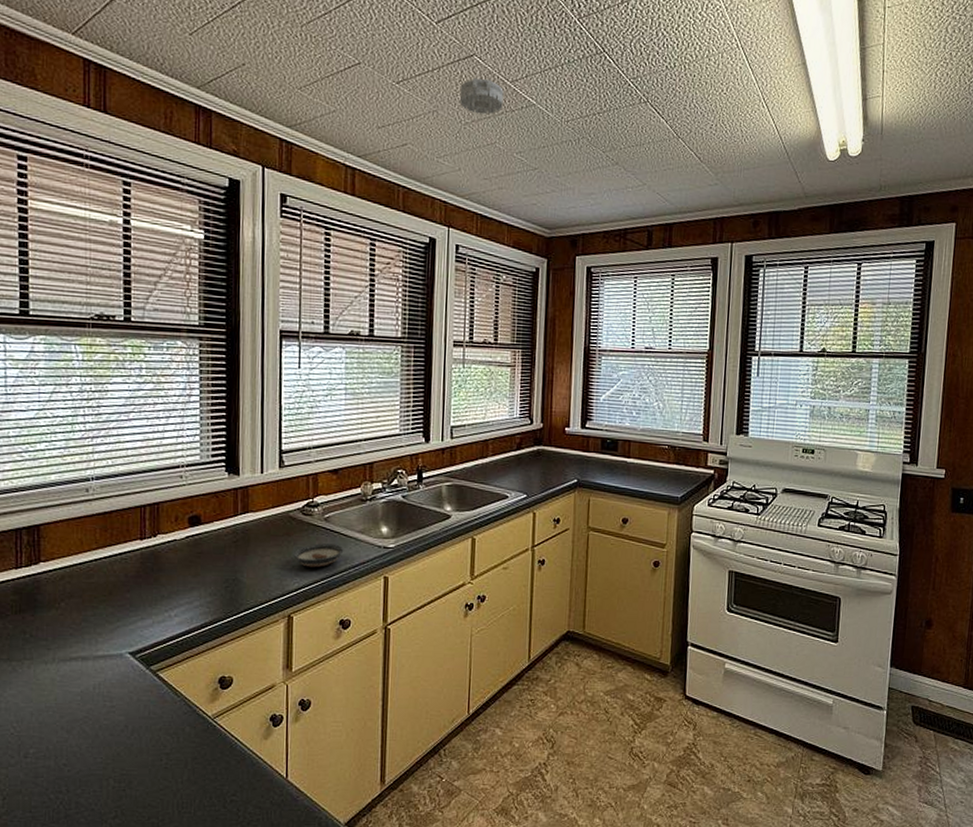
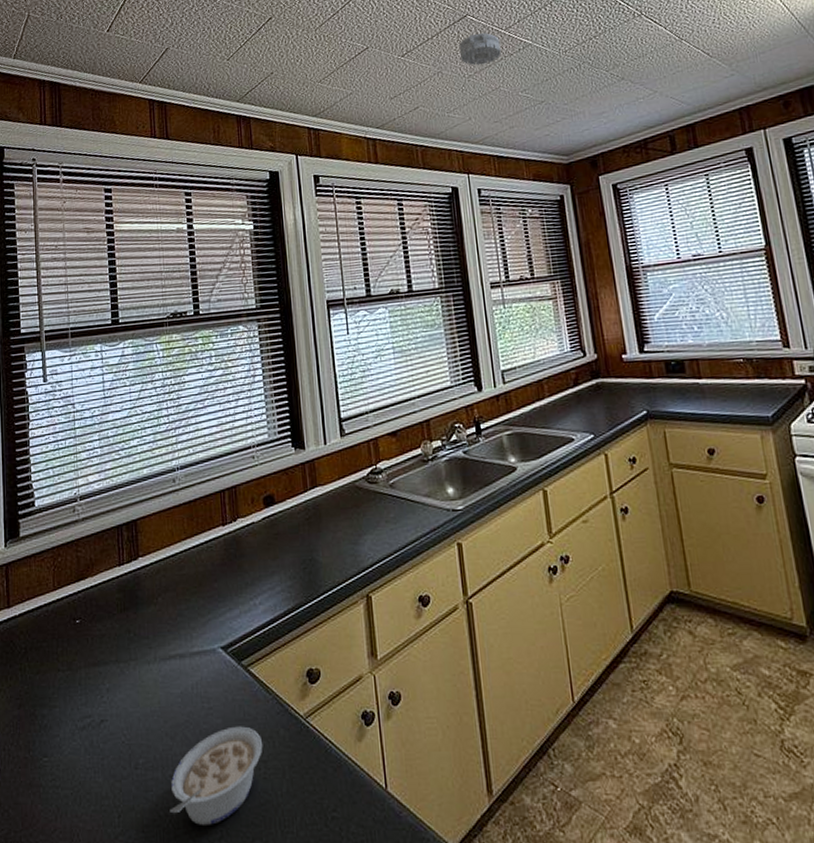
legume: none [61,723,167,806] -> present [170,726,263,825]
saucer: present [293,543,344,568] -> none [363,511,413,540]

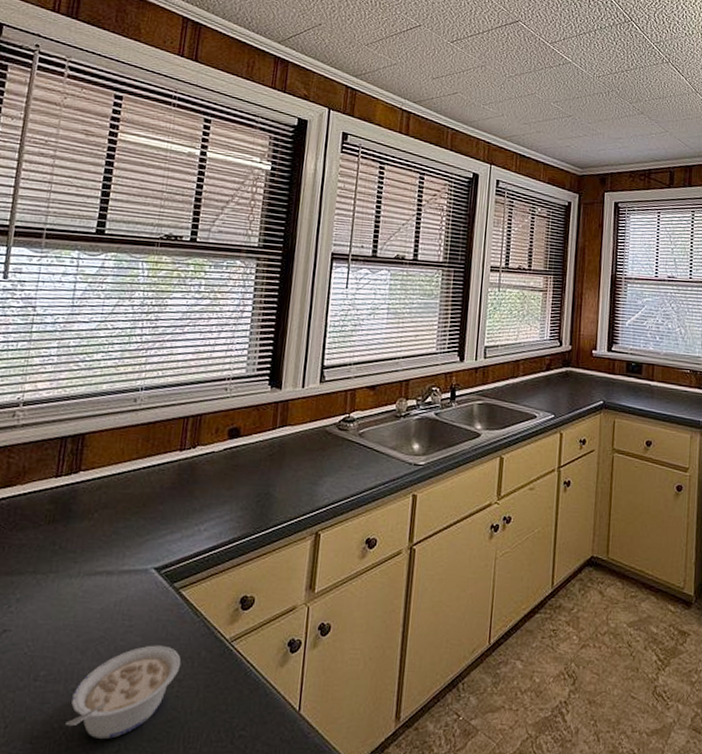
smoke detector: present [458,32,501,66] -> none [505,39,544,70]

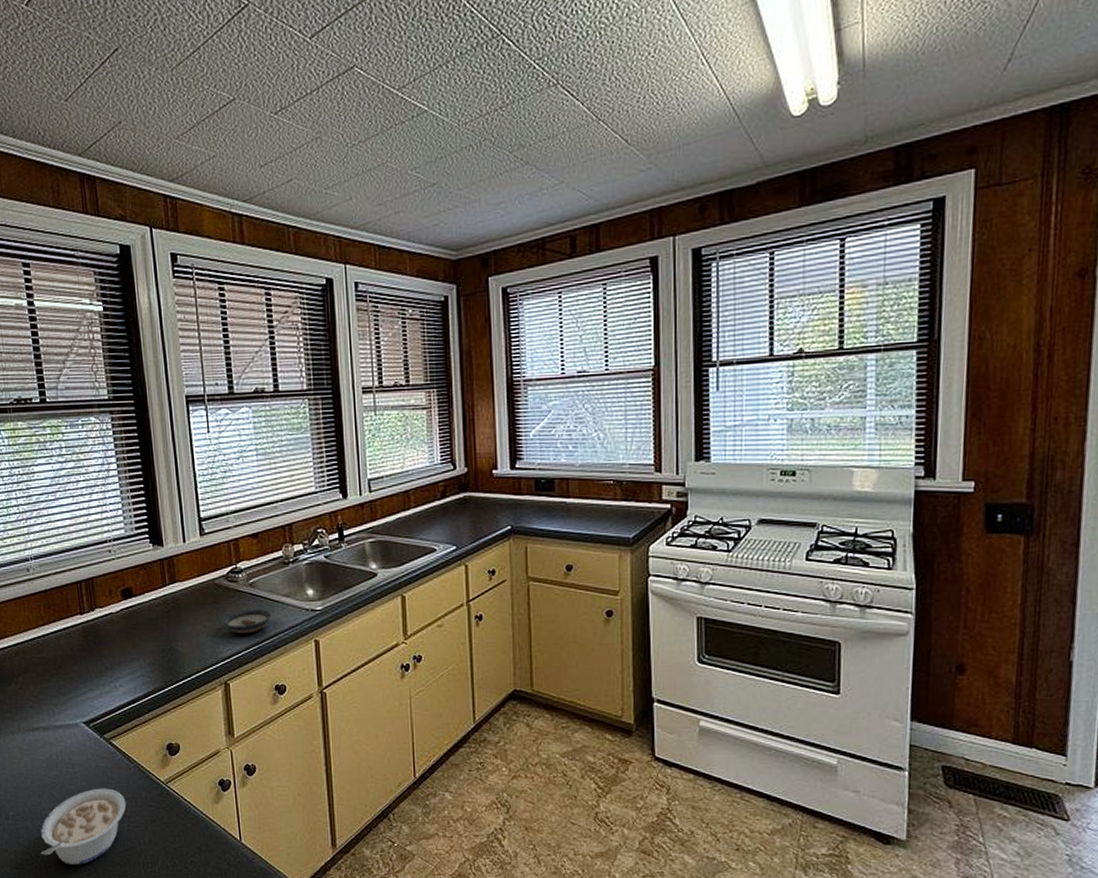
saucer: none [325,459,376,484] -> present [223,609,272,634]

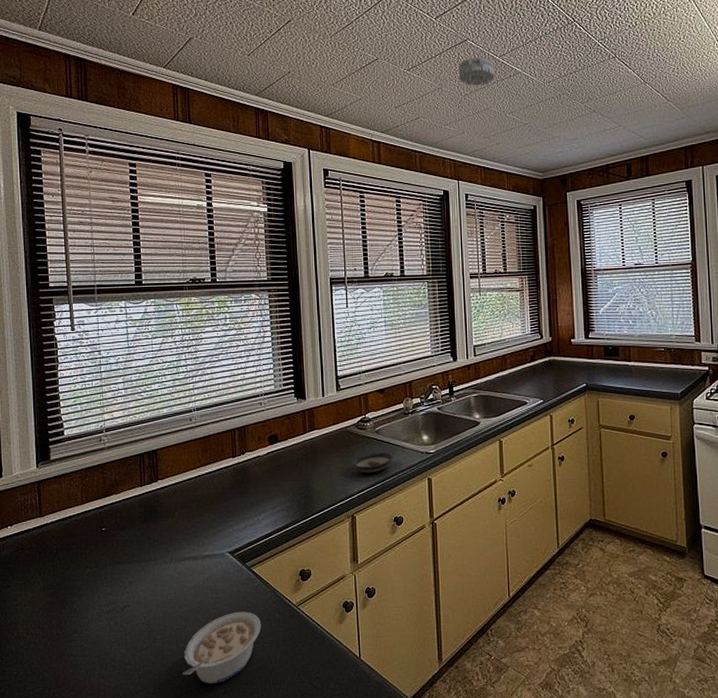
smoke detector: none [342,90,391,133] -> present [458,56,494,86]

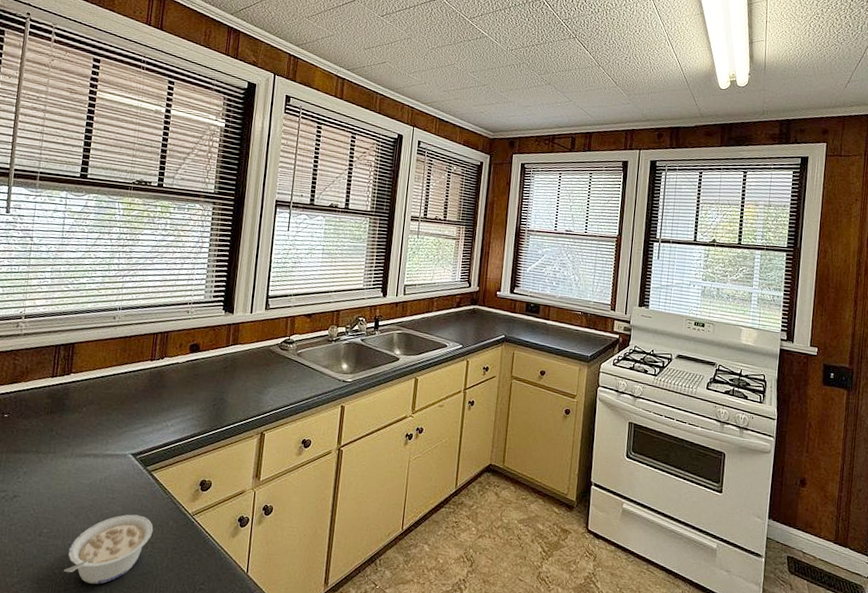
saucer: present [352,452,393,473] -> none [269,374,311,394]
smoke detector: present [458,56,494,86] -> none [428,14,463,43]

